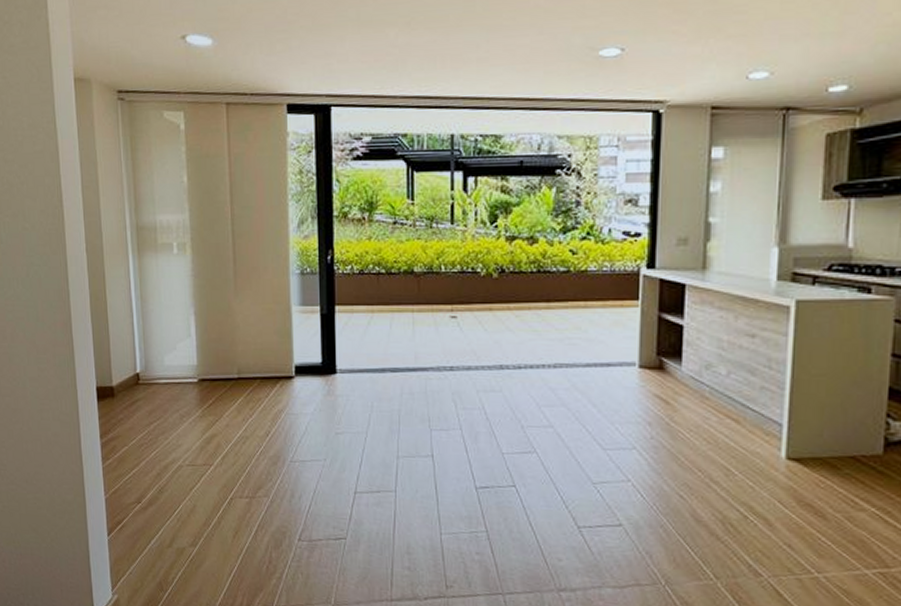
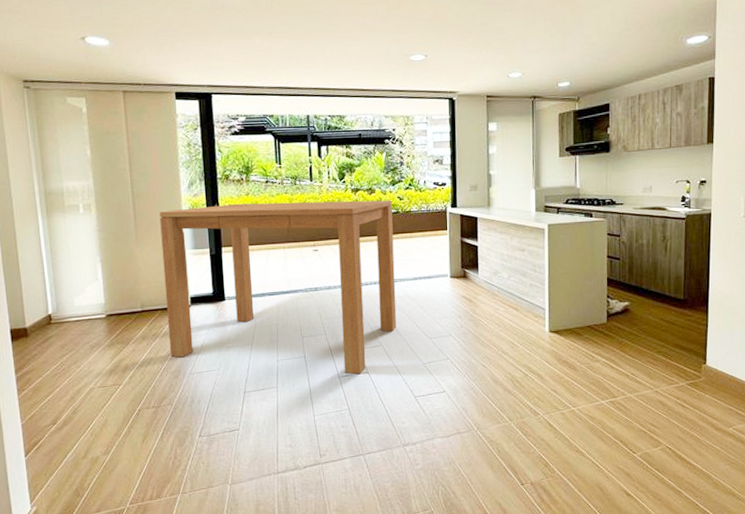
dining table: none [263,249,561,488] -> present [159,200,397,375]

